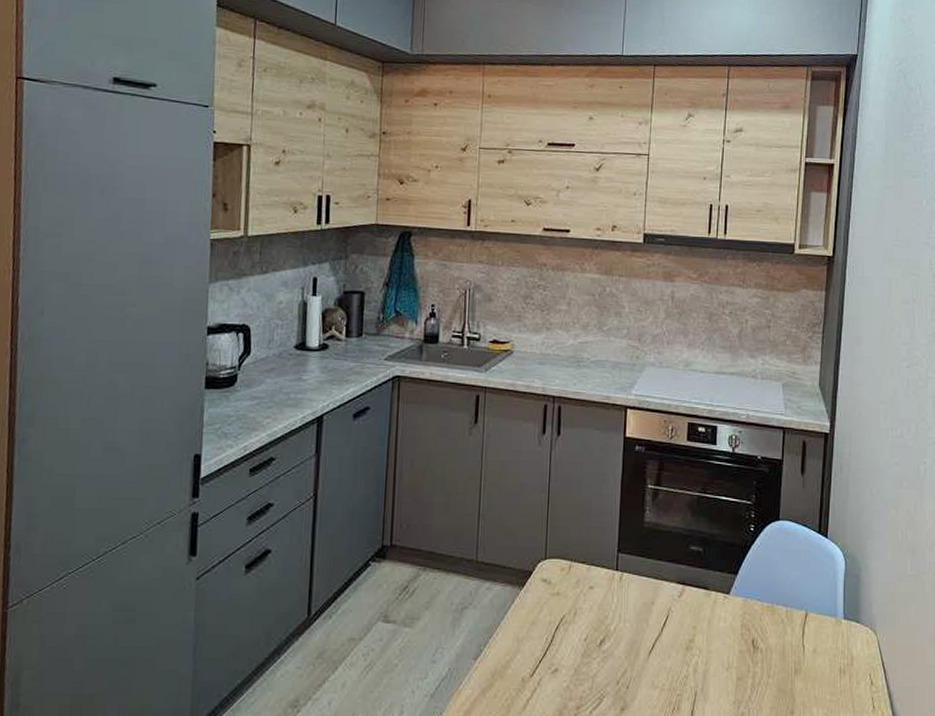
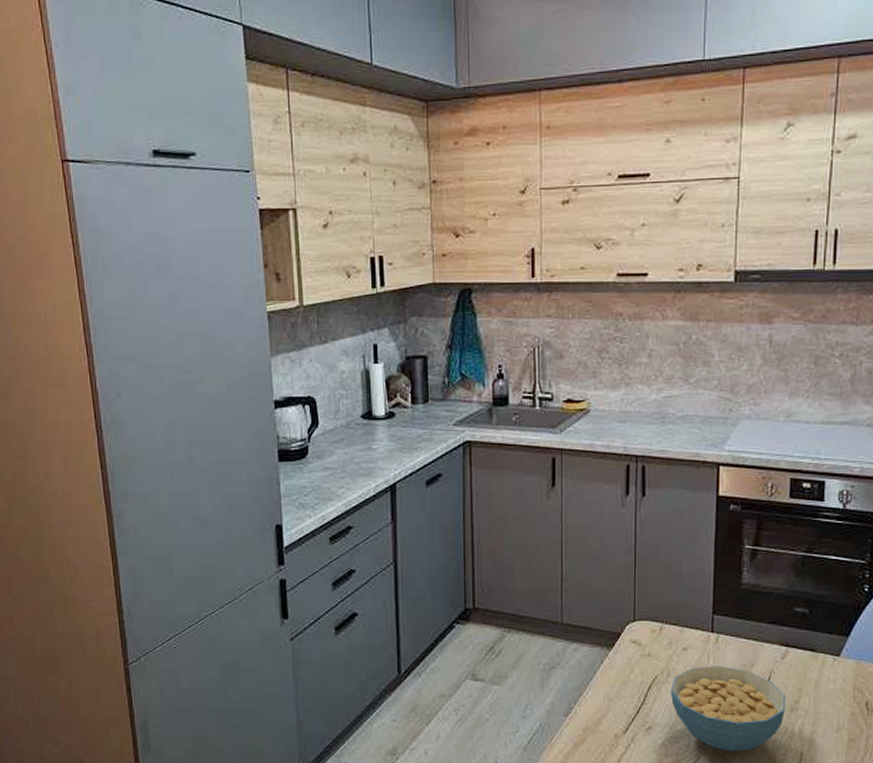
cereal bowl: none [576,605,683,693] -> present [670,666,787,751]

